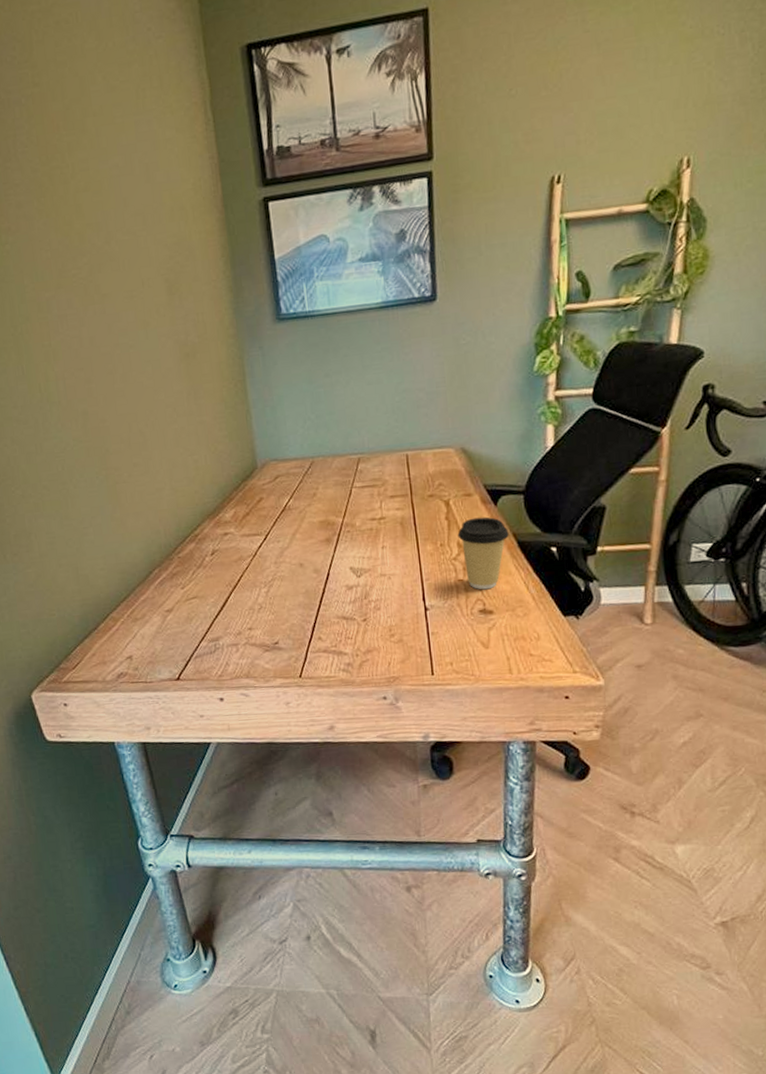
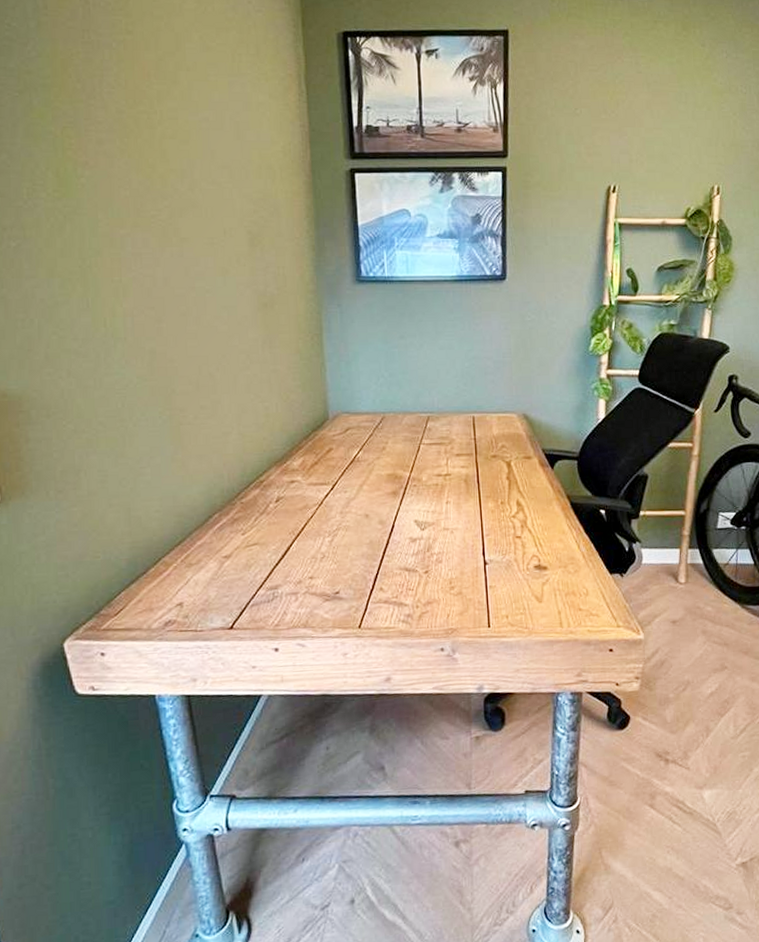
coffee cup: present [457,516,509,590] -> none [517,478,563,547]

